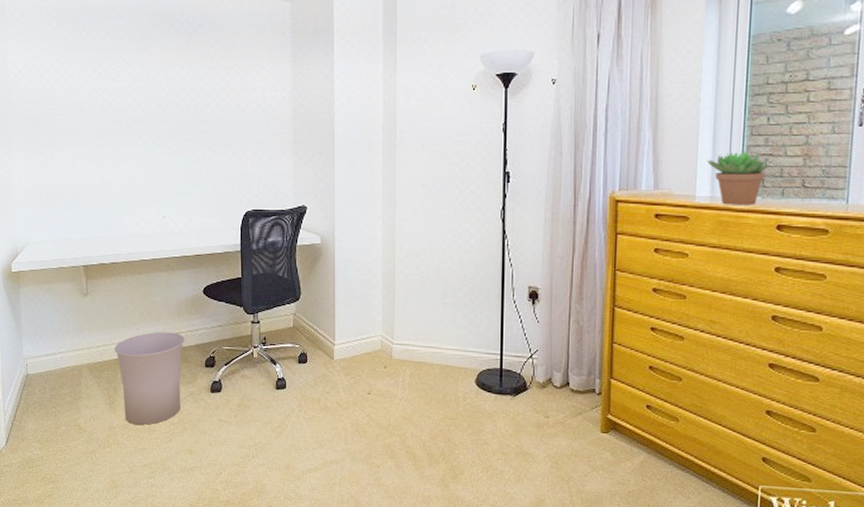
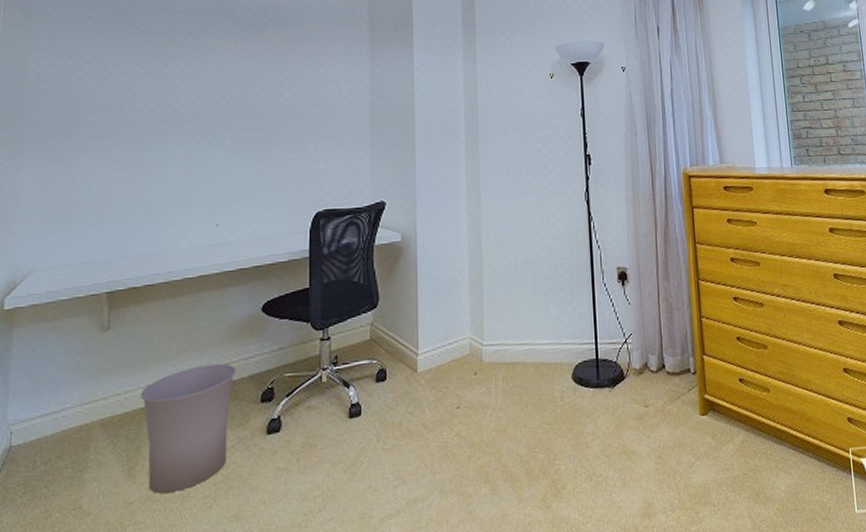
succulent plant: present [707,151,770,205] -> none [760,125,811,174]

